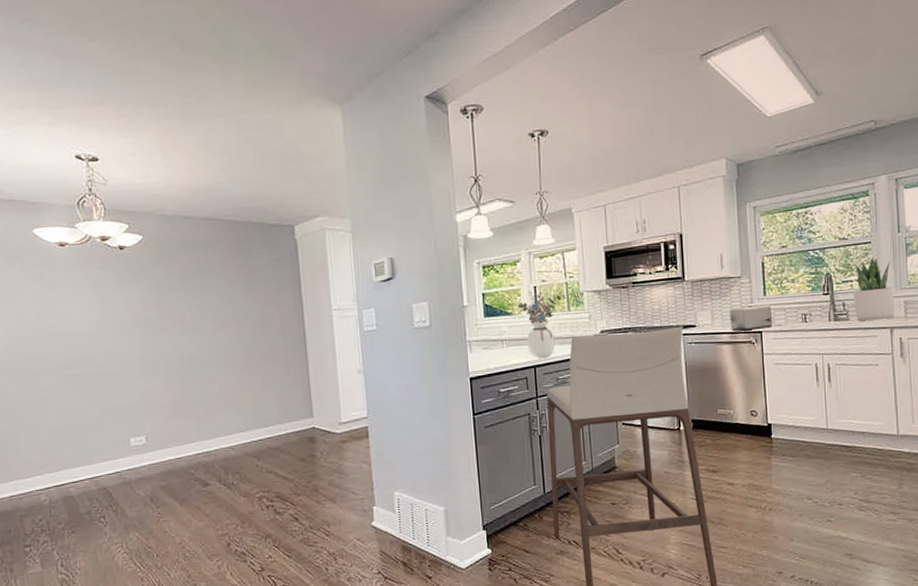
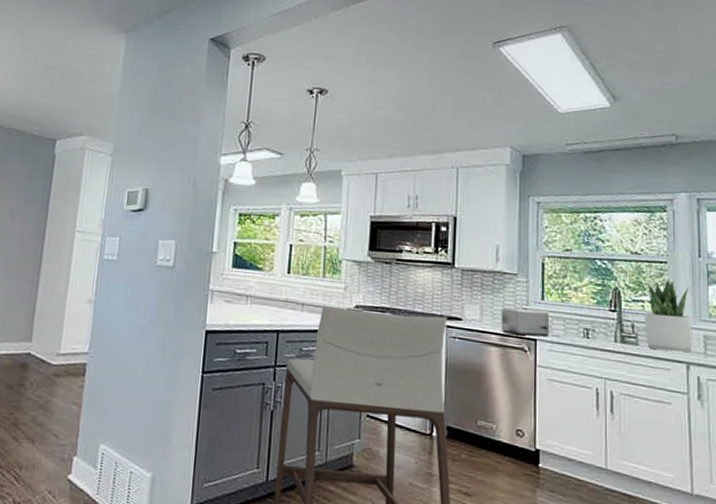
bouquet: present [517,285,566,359] -> none [269,244,323,325]

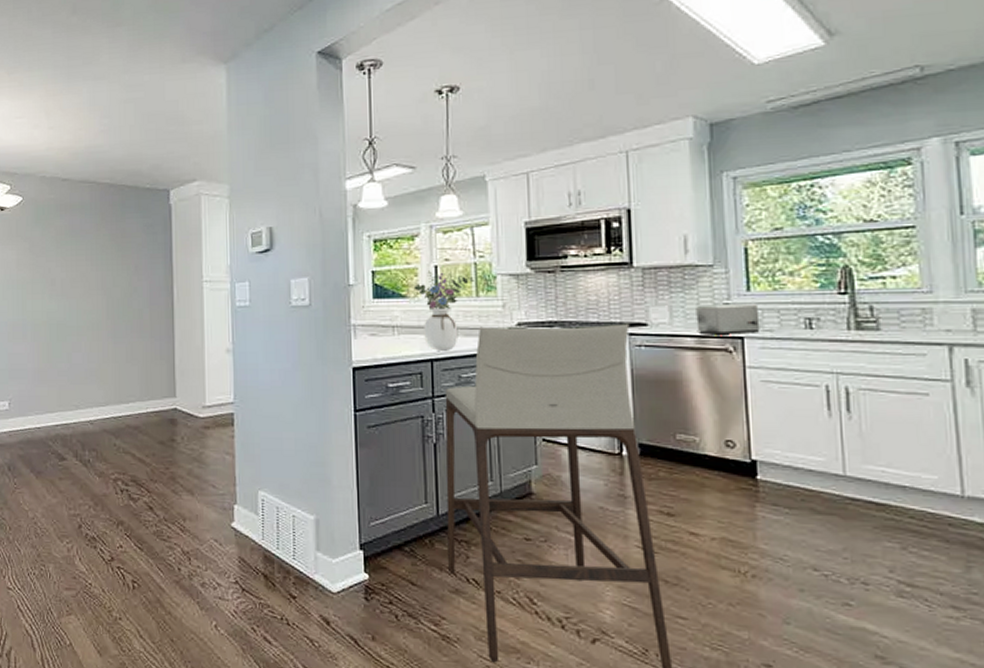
bouquet: none [269,244,323,325] -> present [413,264,474,352]
planter: present [644,279,693,354] -> none [886,247,956,334]

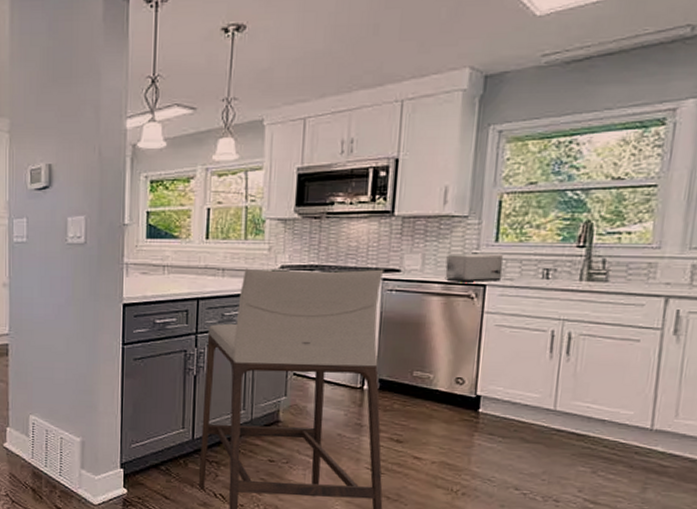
bouquet: present [413,264,474,352] -> none [186,207,244,292]

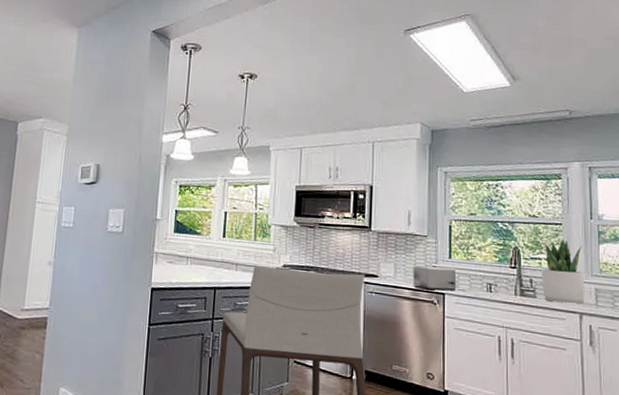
planter: none [618,205,682,286] -> present [541,239,585,305]

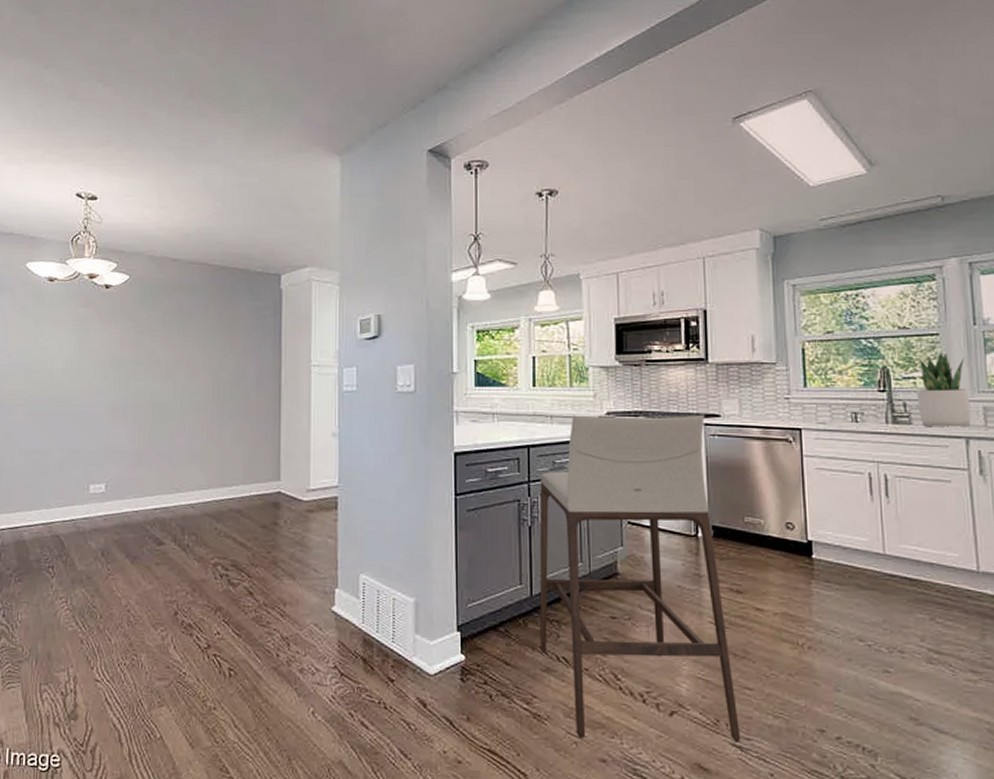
toaster: present [413,266,457,292] -> none [761,399,815,427]

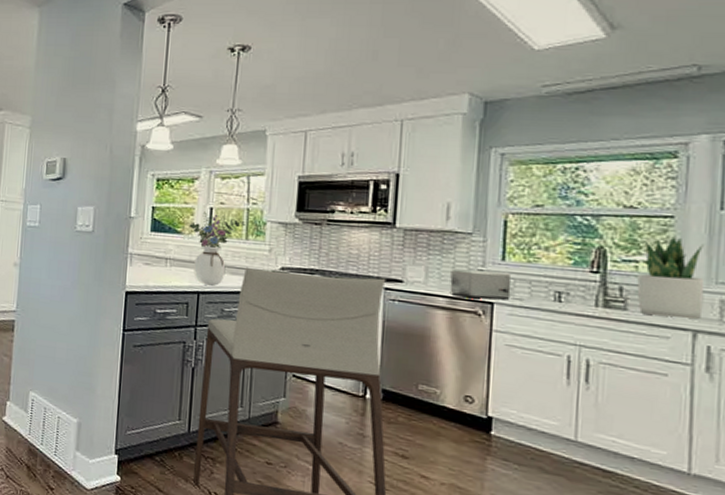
bouquet: none [513,356,568,439] -> present [189,207,245,287]
toaster: none [761,399,815,427] -> present [449,269,512,301]

